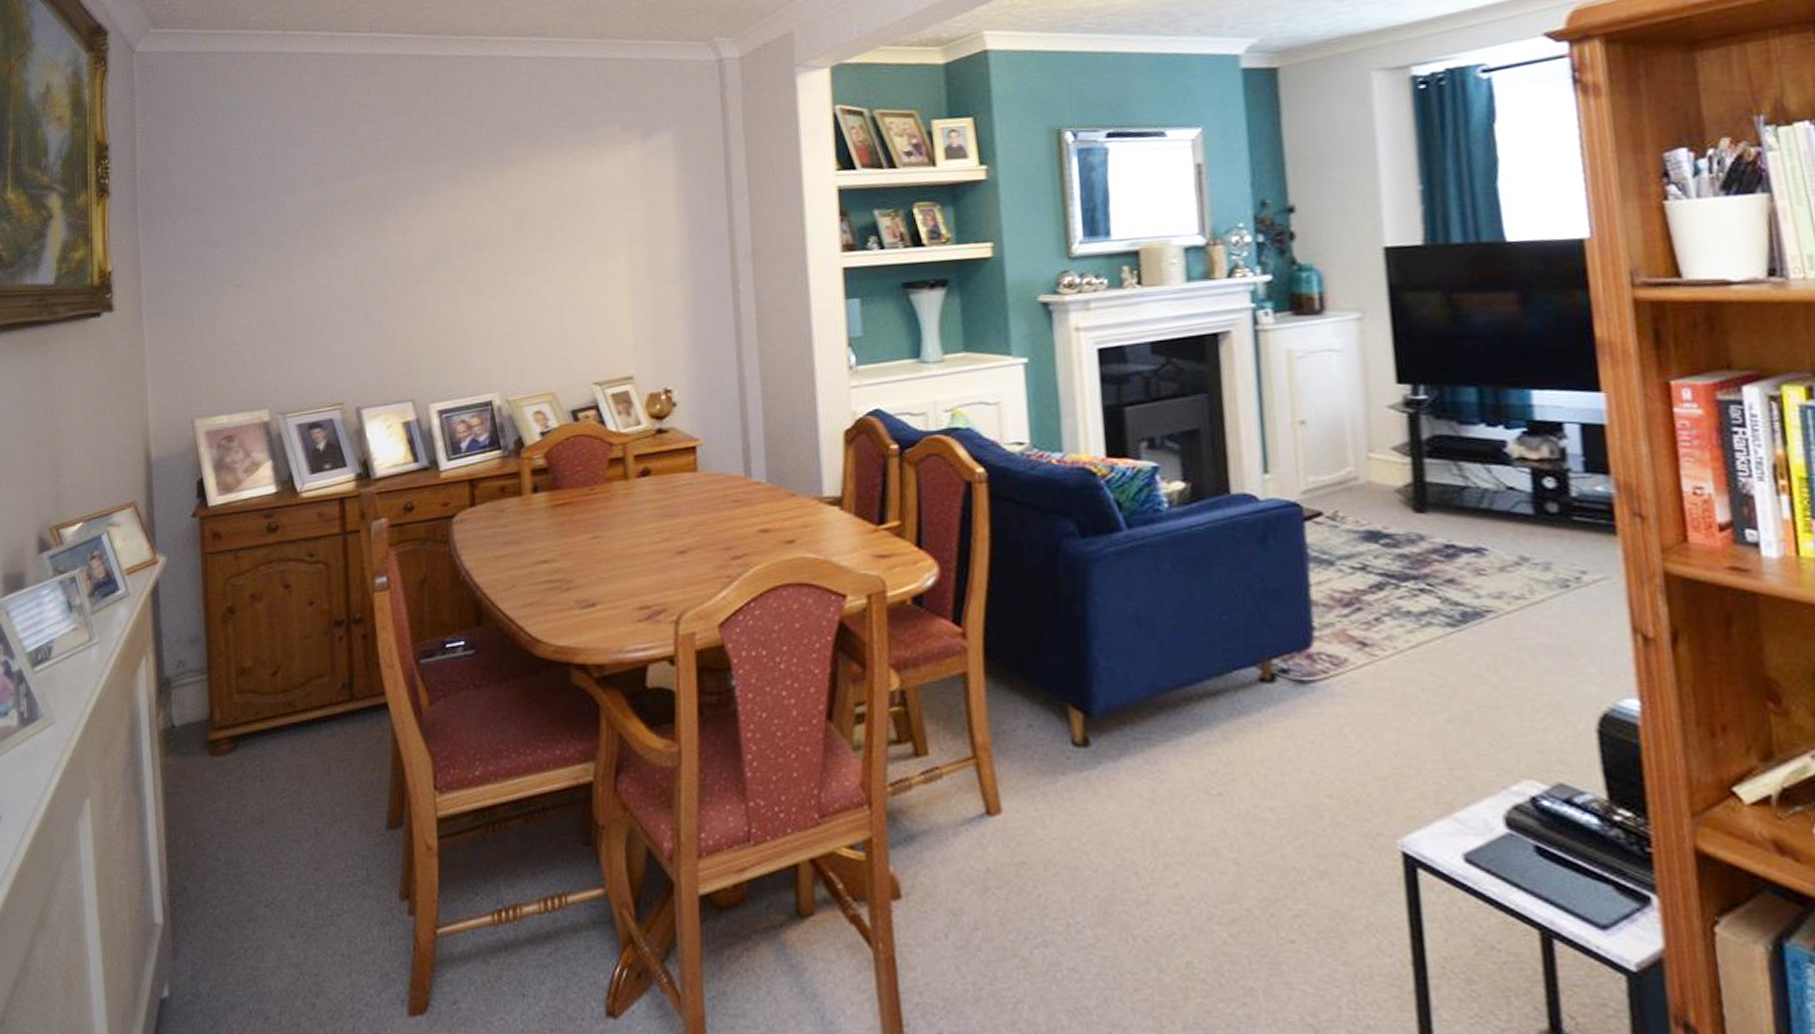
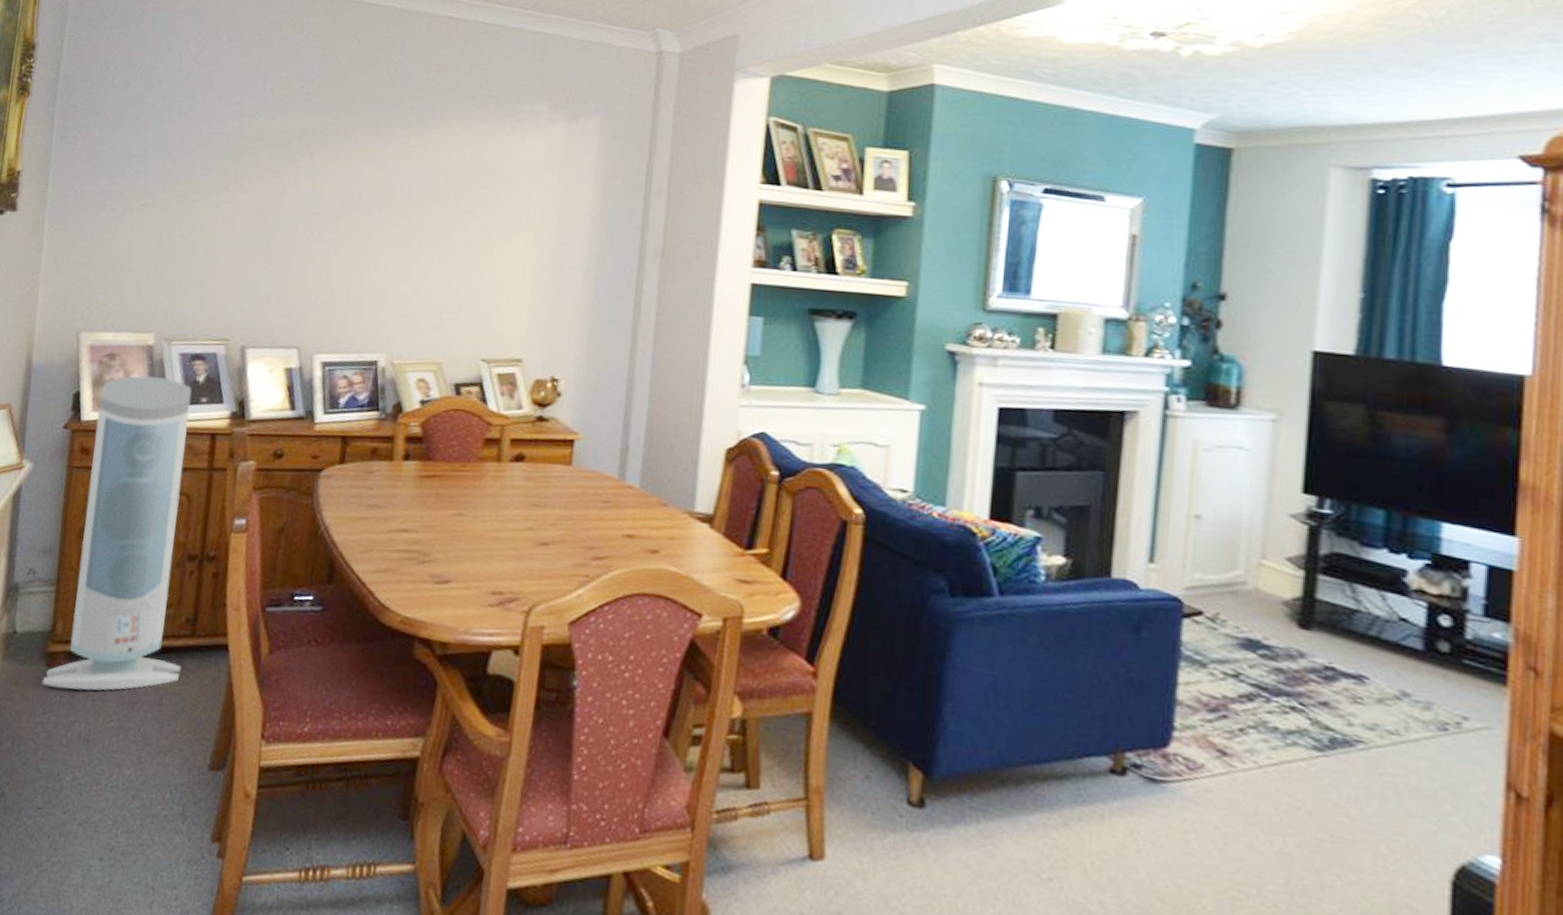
air purifier: none [207,450,345,774] -> present [42,375,192,691]

